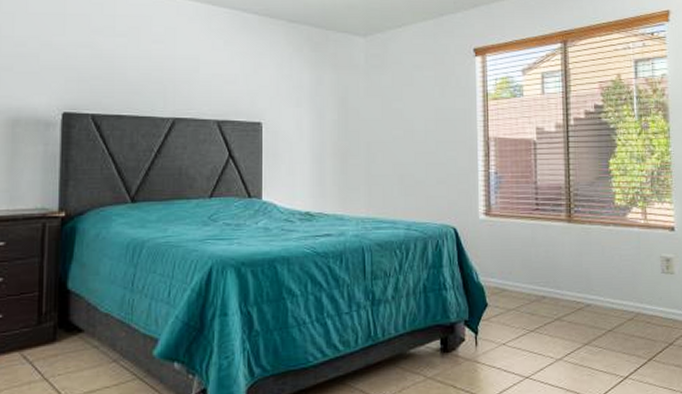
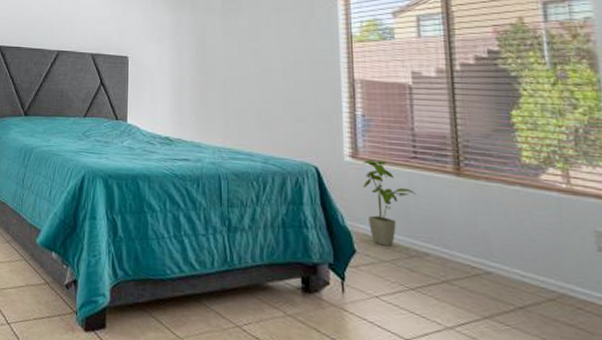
house plant: none [494,214,538,296] -> present [362,160,417,246]

